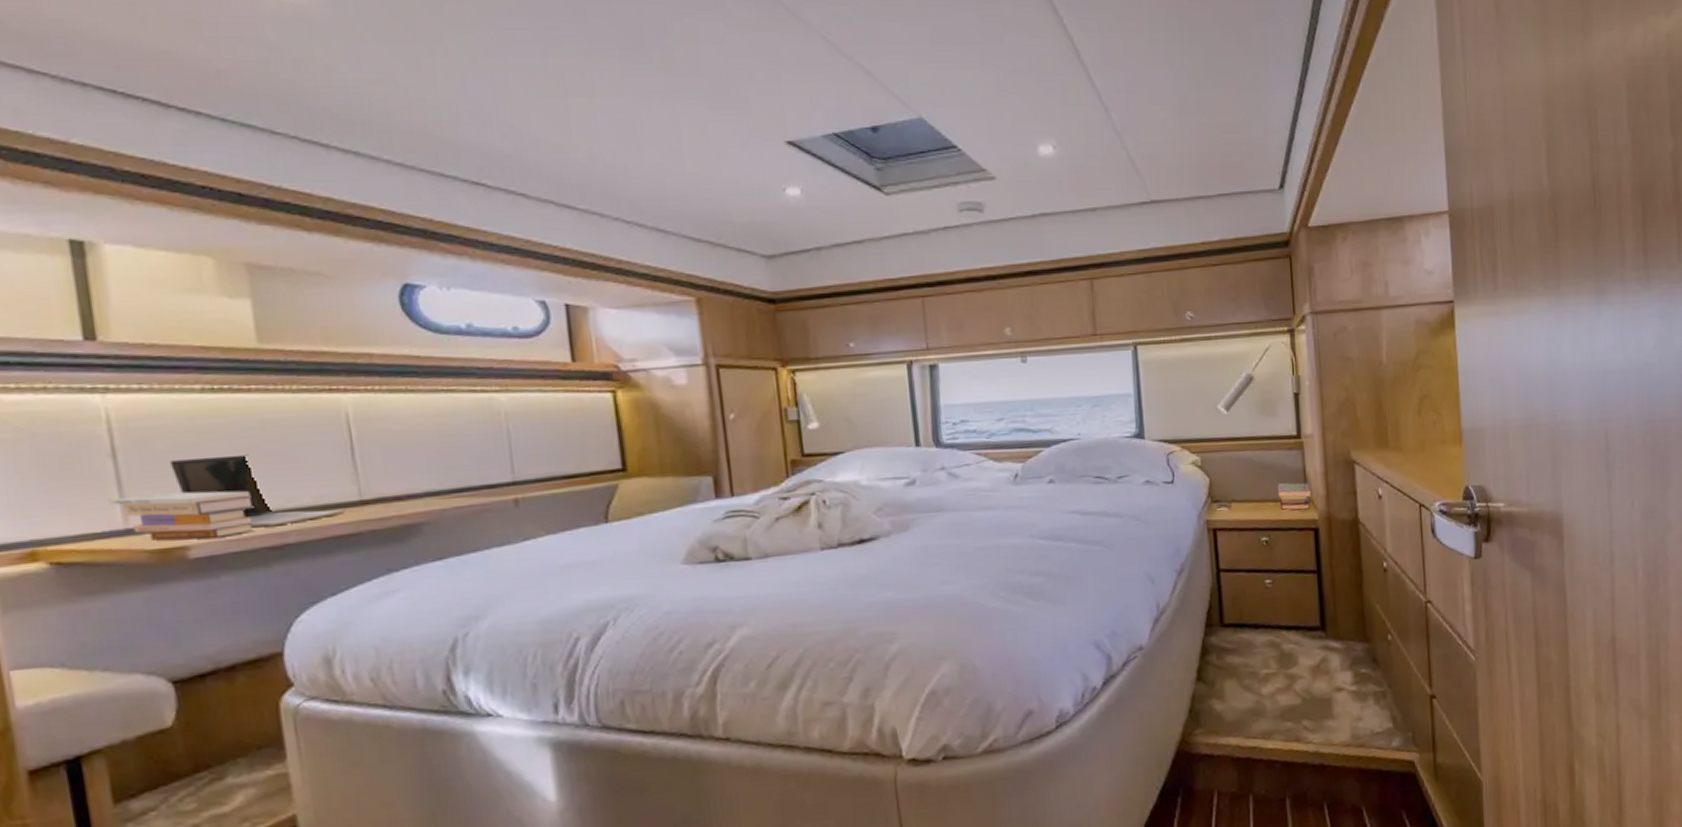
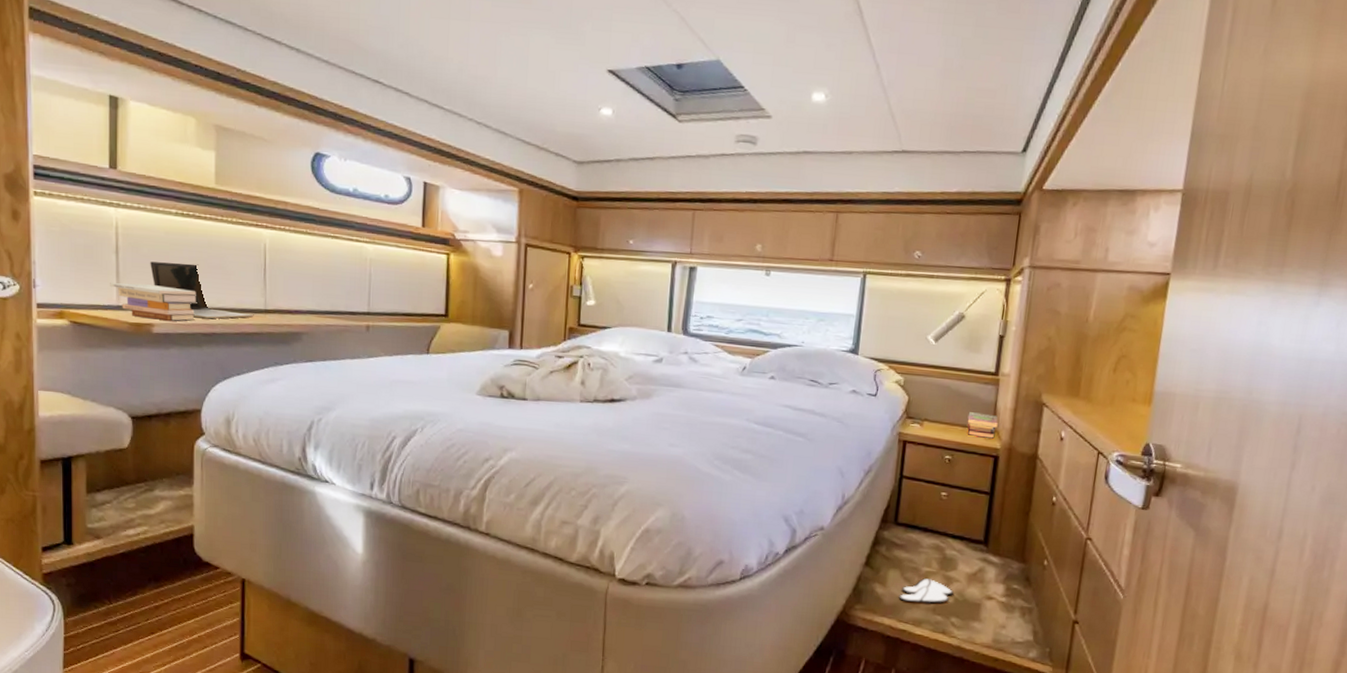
slippers: none [1241,681,1300,714] -> present [898,578,954,604]

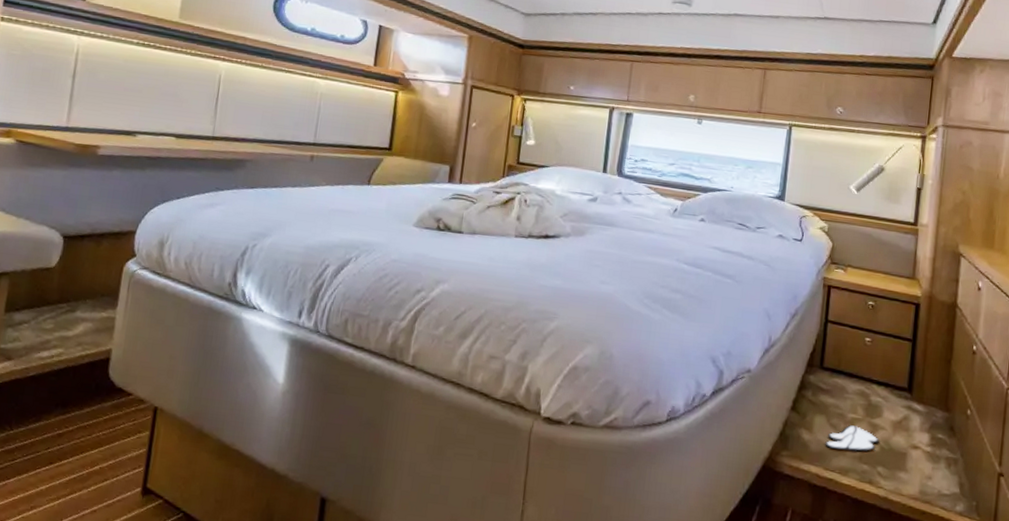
books: present [110,283,197,322] -> none [62,105,148,145]
laptop: present [149,261,254,319] -> none [104,87,201,144]
books: present [967,412,998,439] -> none [888,260,918,286]

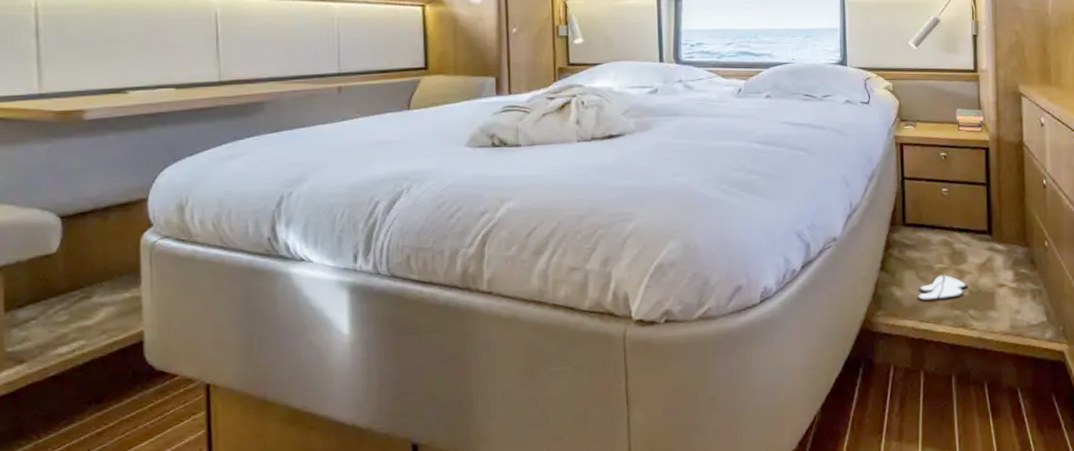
books: none [888,260,918,286] -> present [956,109,984,132]

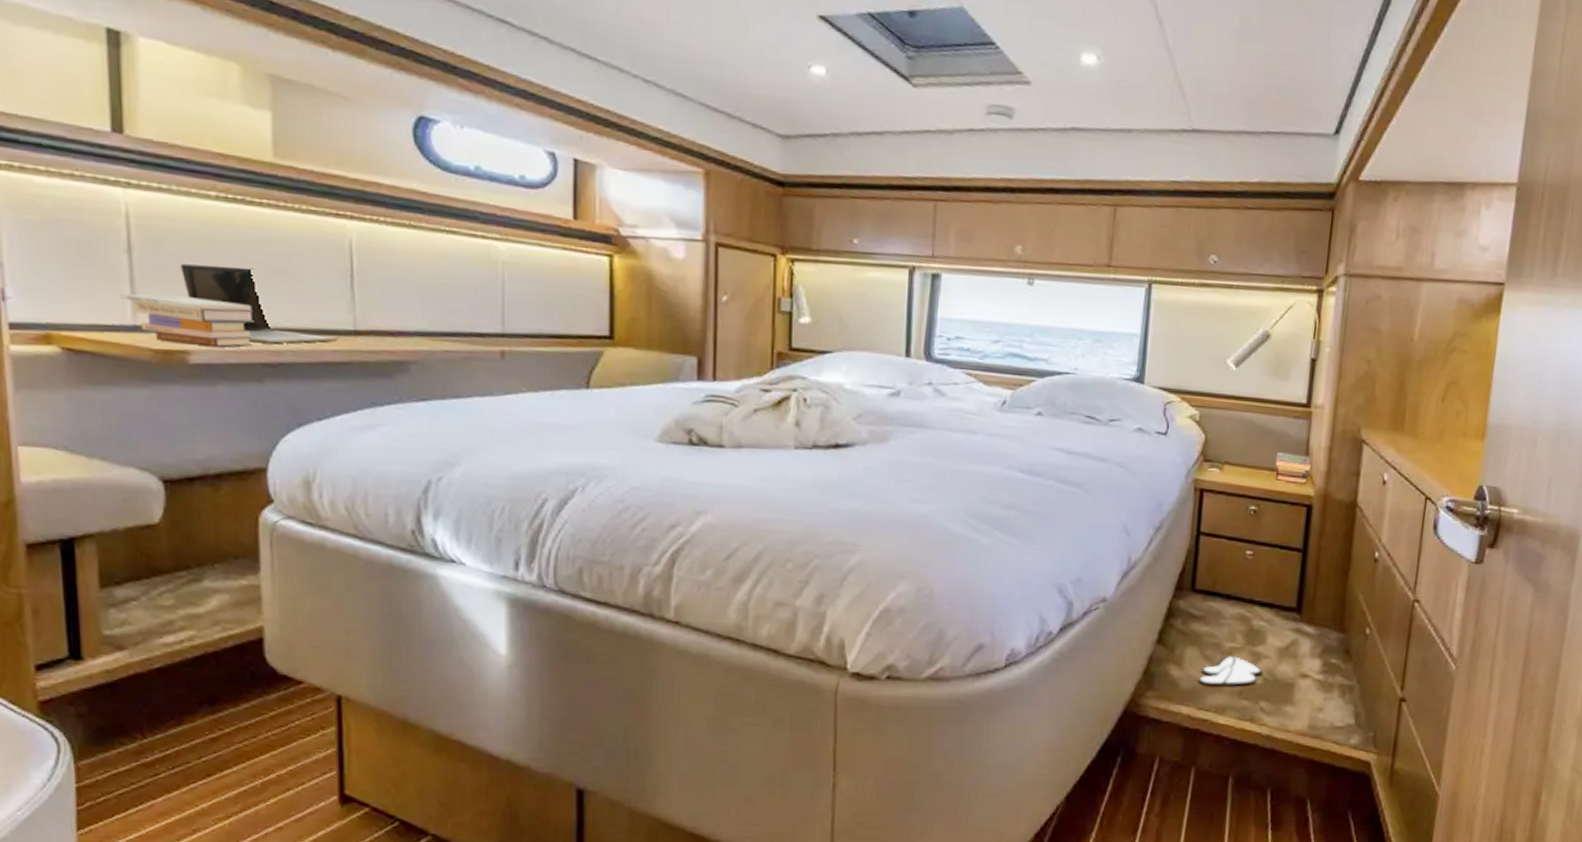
books: none [29,67,138,105] -> present [121,293,254,347]
laptop: none [77,40,207,98] -> present [179,264,339,344]

